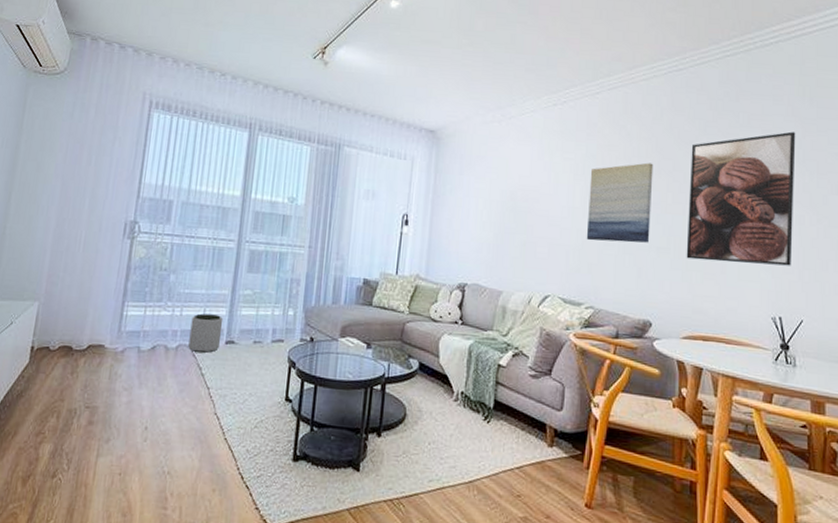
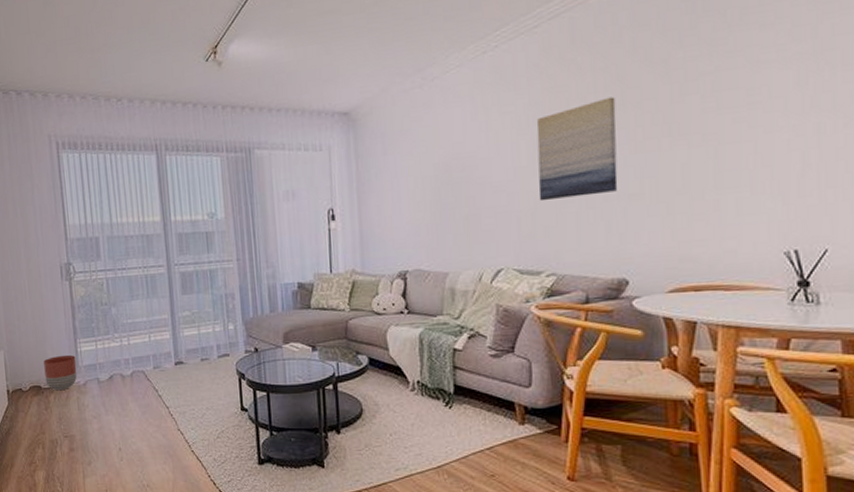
planter: none [79,316,120,355] -> present [44,354,78,391]
plant pot: present [188,313,224,353] -> none [139,339,171,376]
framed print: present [686,131,796,266] -> none [663,17,810,202]

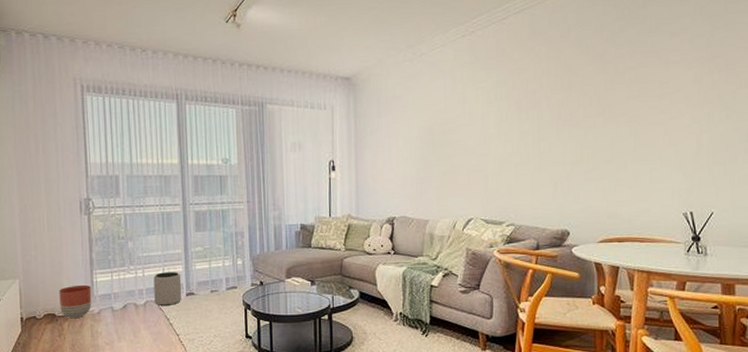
plant pot: none [139,339,171,376] -> present [153,272,182,306]
wall art: present [536,97,618,202] -> none [502,81,564,164]

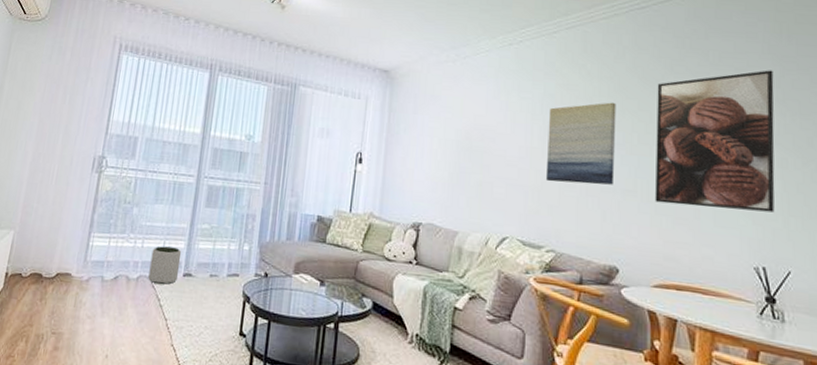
planter: present [59,284,92,319] -> none [48,246,86,283]
wall art: none [502,81,564,164] -> present [545,102,616,185]
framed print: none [599,31,704,169] -> present [654,70,775,213]

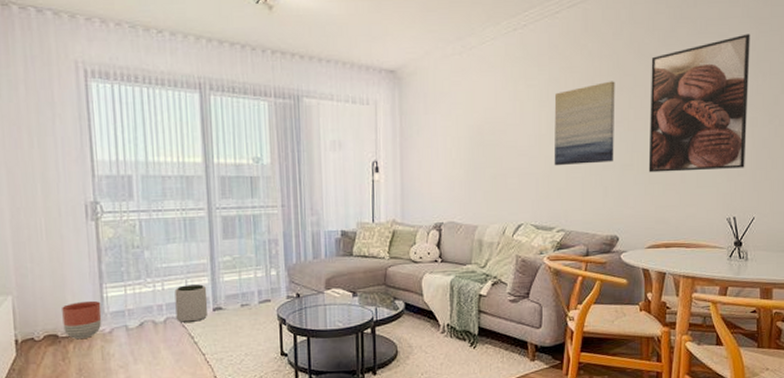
planter: none [48,246,86,283] -> present [62,300,102,340]

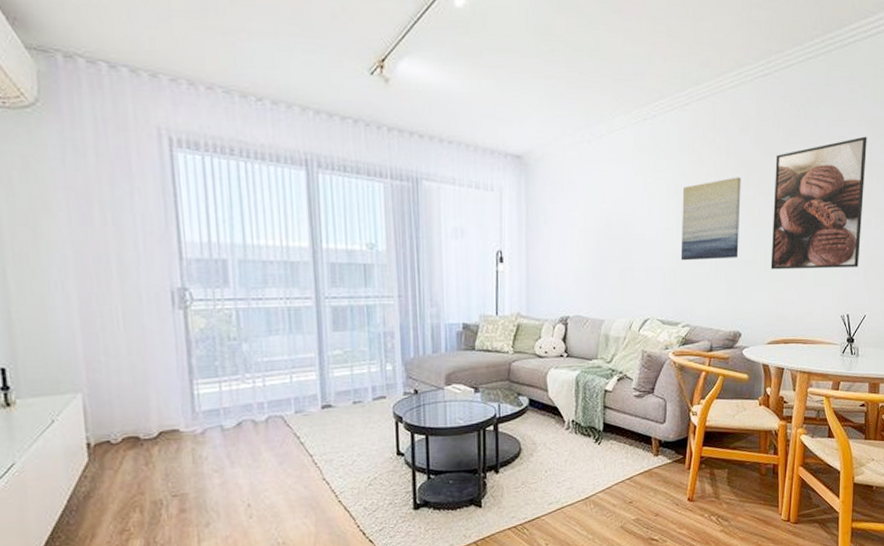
planter: present [62,300,102,340] -> none [144,398,193,442]
plant pot: present [174,284,208,322] -> none [277,380,316,421]

